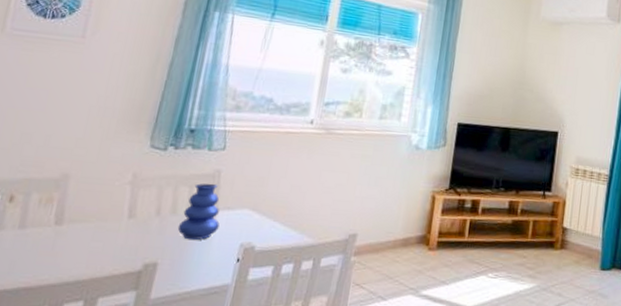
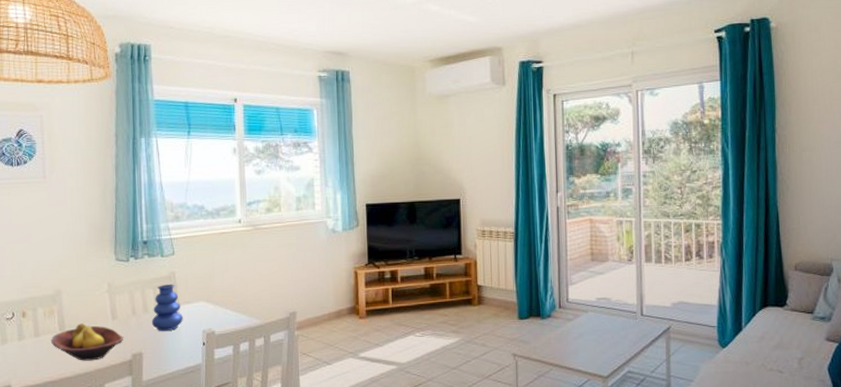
fruit bowl: none [39,218,137,267] -> present [51,323,123,361]

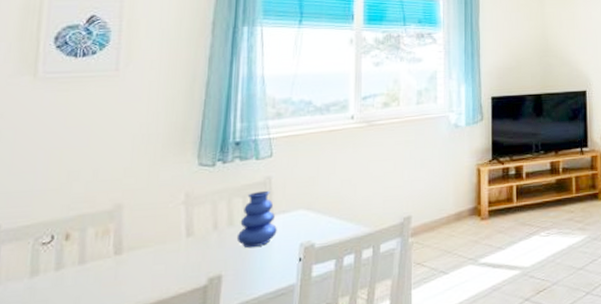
fruit bowl: present [51,323,123,361] -> none [101,243,199,291]

